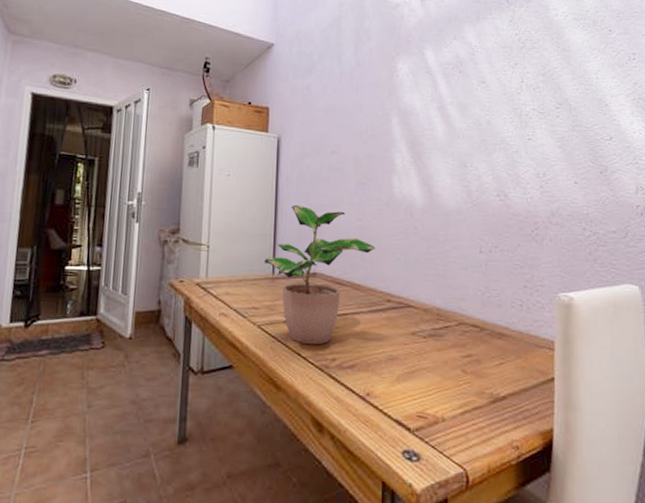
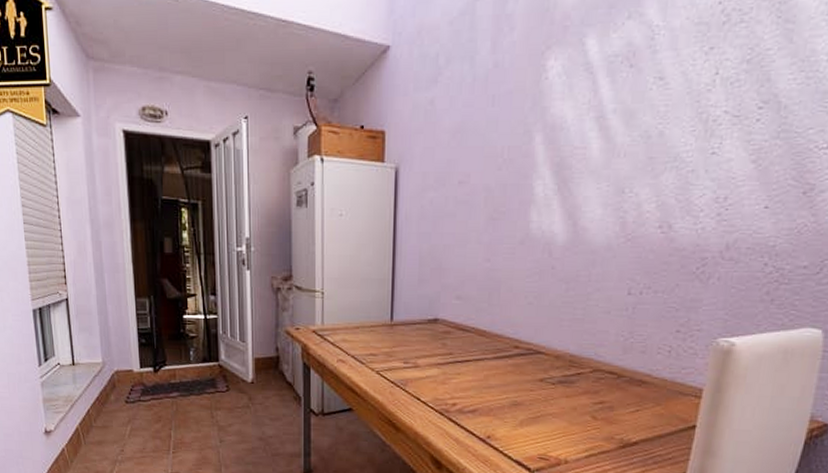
potted plant: present [265,204,376,345] -> none [382,245,505,391]

